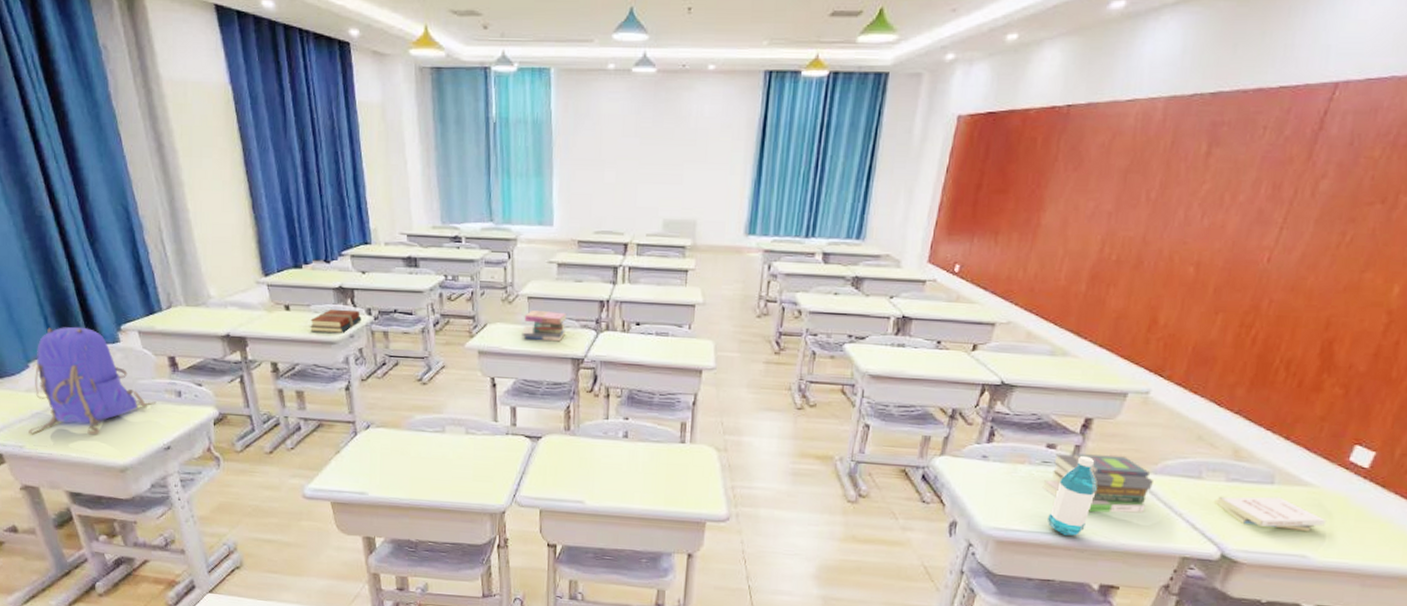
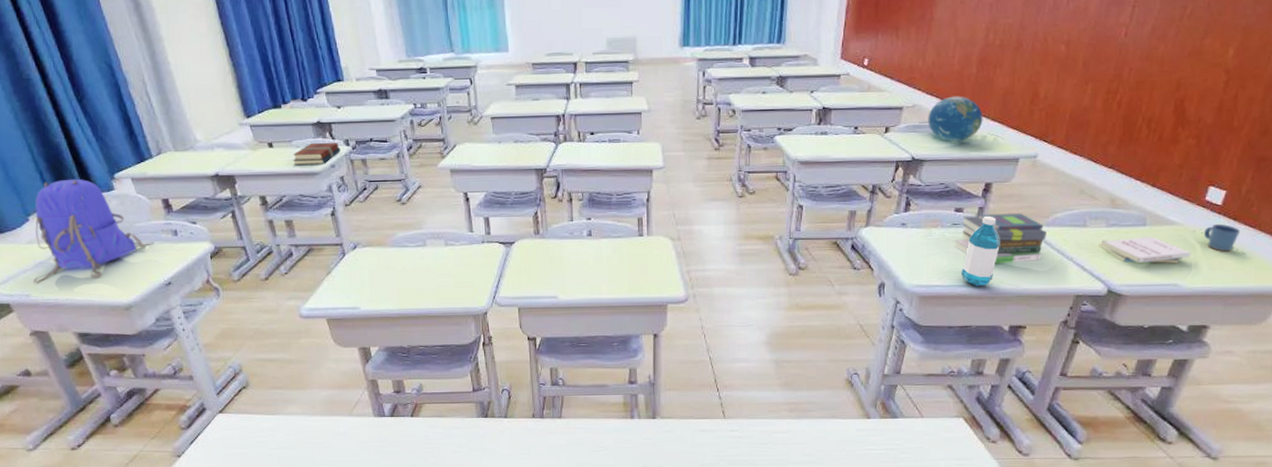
books: present [522,309,567,342] -> none [488,128,528,156]
globe: none [1023,315,1090,368] -> present [928,96,983,142]
mug: none [1344,490,1388,524] -> present [1204,224,1240,252]

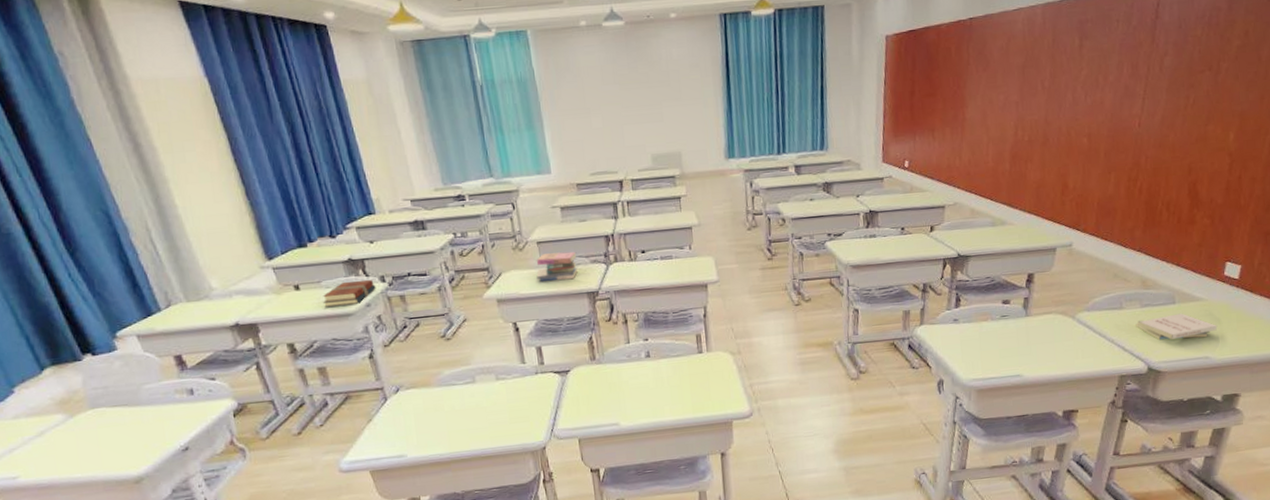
backpack: present [33,178,153,283] -> none [21,340,166,463]
books: none [488,128,528,156] -> present [536,251,578,282]
globe: present [928,96,983,142] -> none [969,191,1020,236]
books: present [954,213,1046,263] -> none [1005,301,1088,351]
water bottle: present [961,215,1000,287] -> none [1014,305,1047,376]
mug: present [1204,224,1240,252] -> none [1226,297,1257,323]

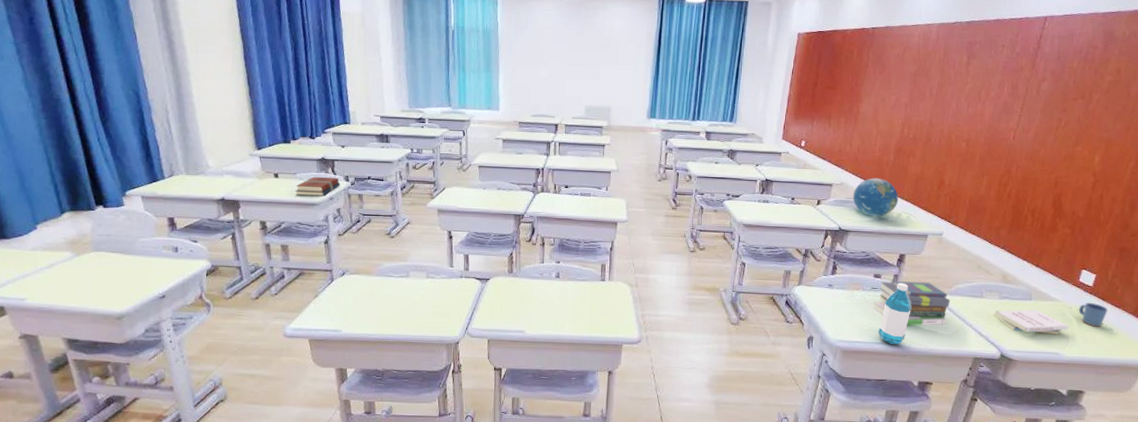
books: present [536,251,578,282] -> none [474,176,511,202]
globe: none [969,191,1020,236] -> present [853,178,899,217]
books: none [1005,301,1088,351] -> present [873,281,950,326]
water bottle: none [1014,305,1047,376] -> present [878,282,911,345]
mug: none [1226,297,1257,323] -> present [1079,303,1107,327]

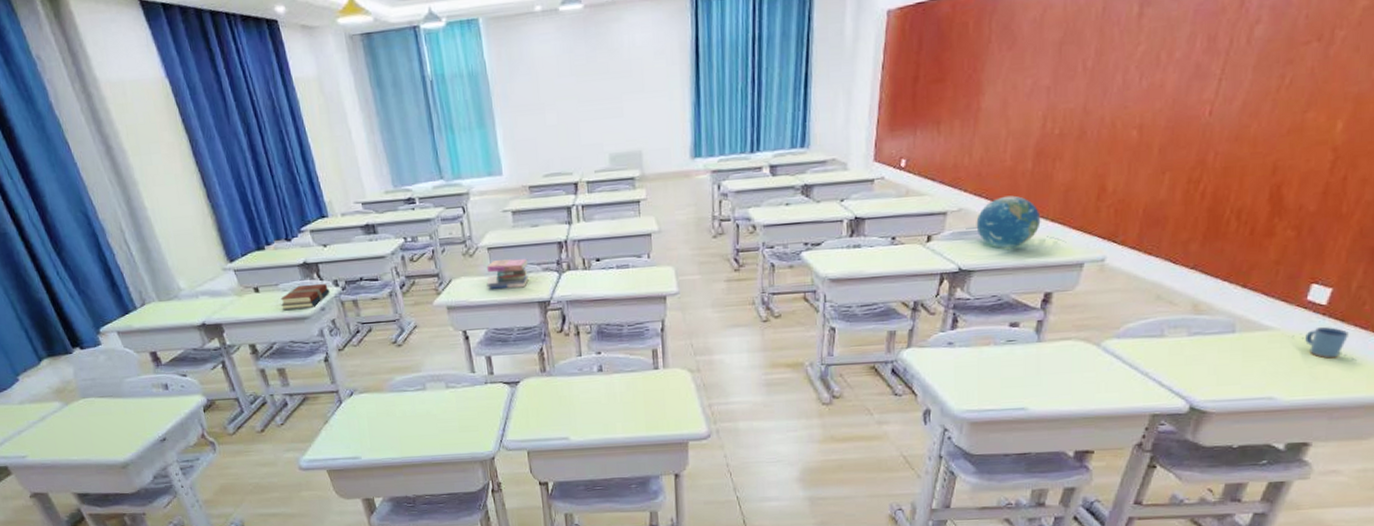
books: none [474,176,511,202] -> present [486,258,529,289]
books: present [873,281,950,326] -> none [1009,325,1117,383]
water bottle: present [878,282,911,345] -> none [1018,329,1063,410]
books: present [993,309,1069,334] -> none [1179,344,1290,376]

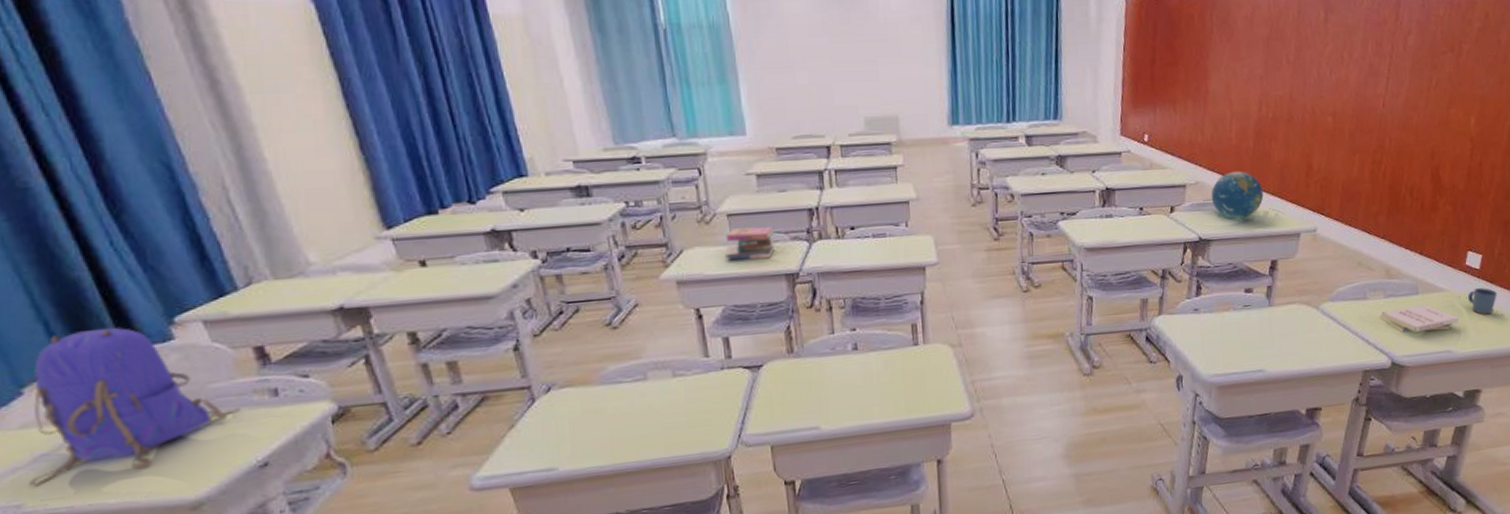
backpack: none [23,335,145,444] -> present [29,327,239,487]
books: present [280,284,330,310] -> none [457,256,526,288]
books: none [1179,344,1290,376] -> present [1379,304,1460,333]

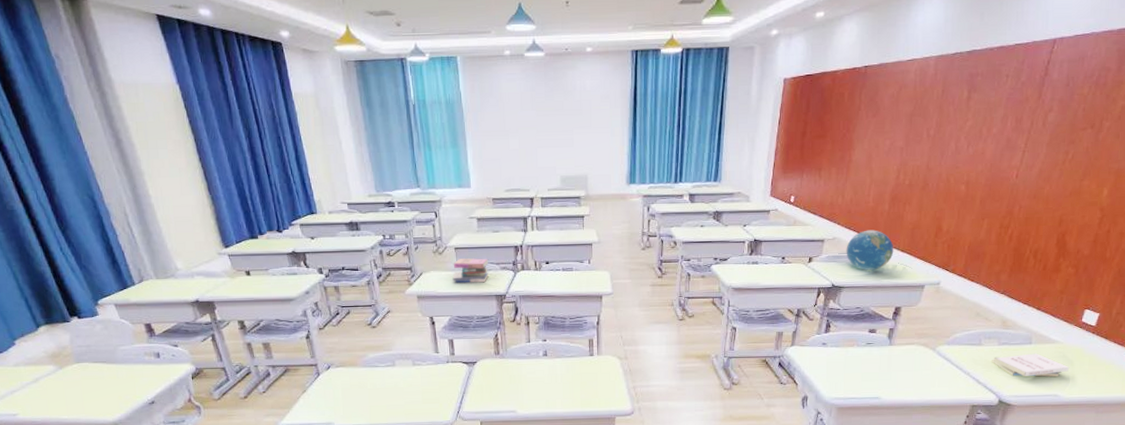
backpack: present [29,327,239,487] -> none [20,305,137,403]
mug: present [1468,288,1497,315] -> none [1080,343,1110,367]

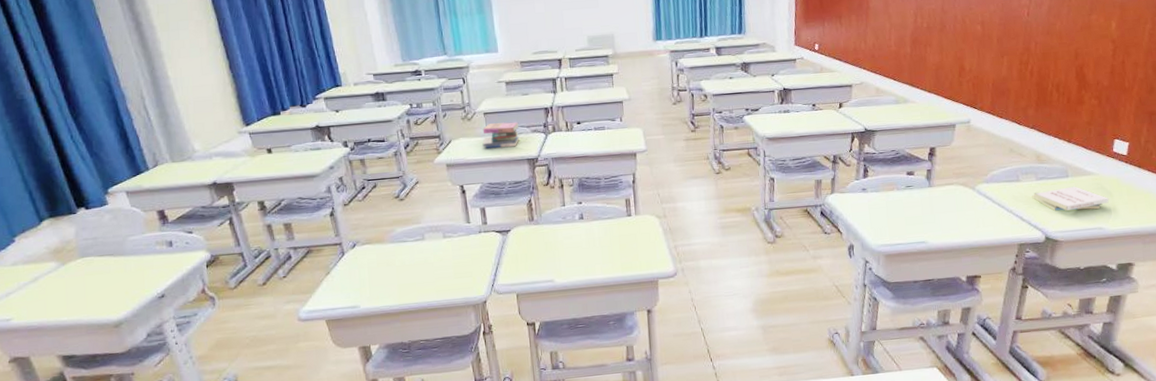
globe: present [846,230,894,270] -> none [874,72,921,113]

